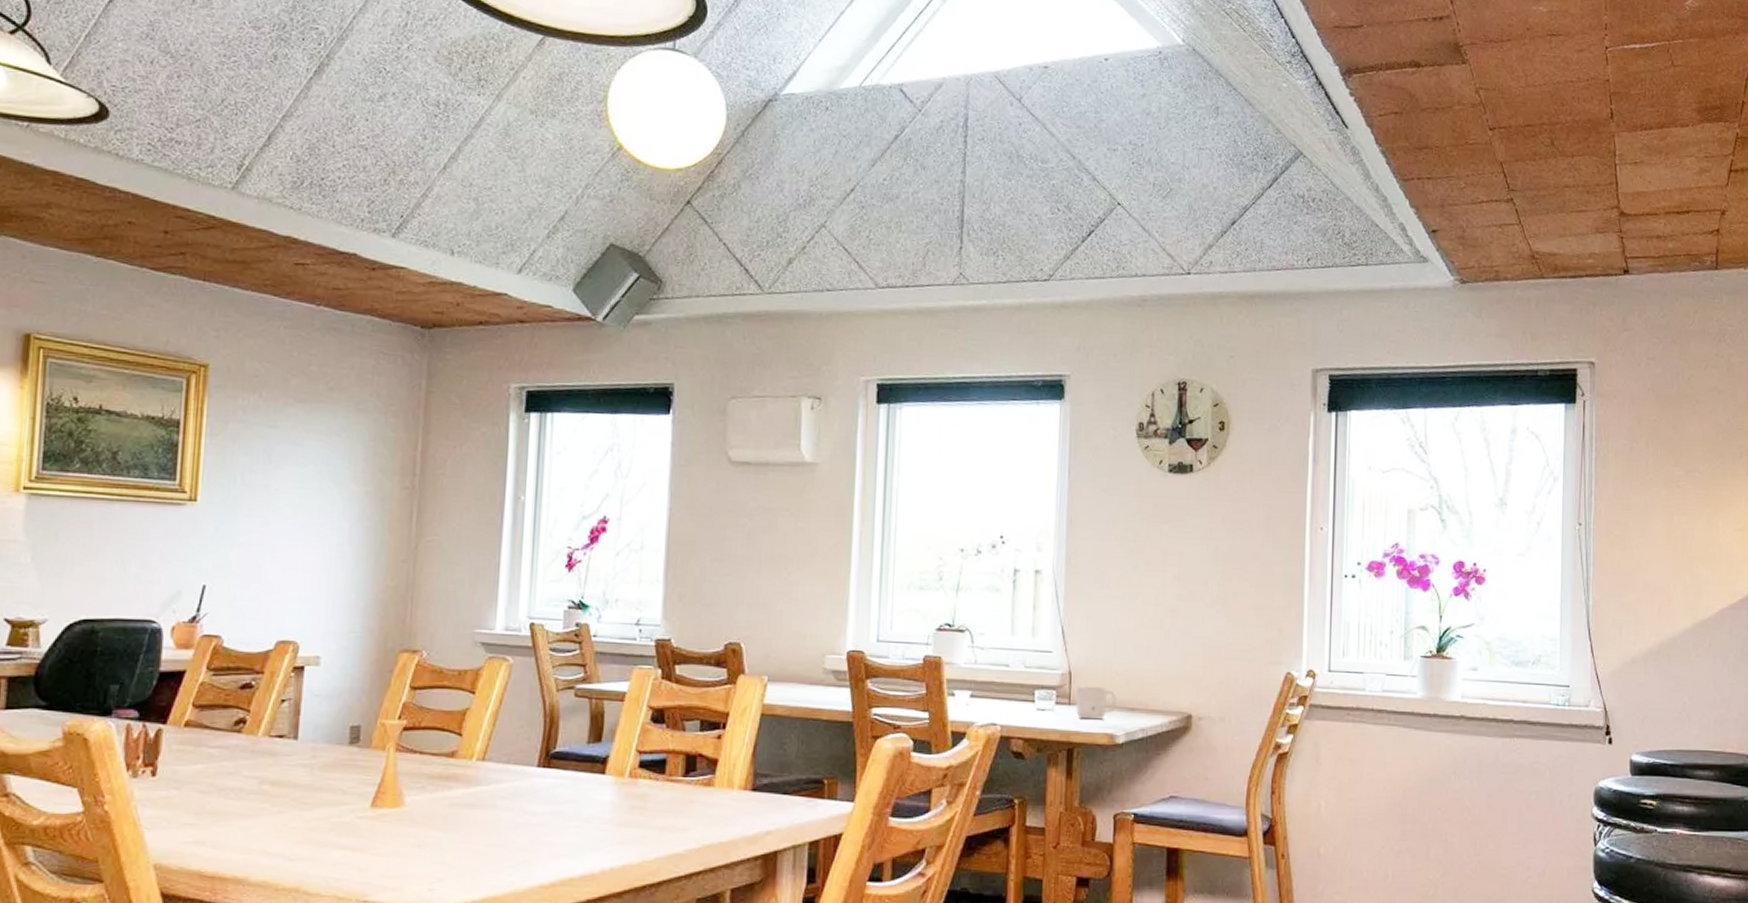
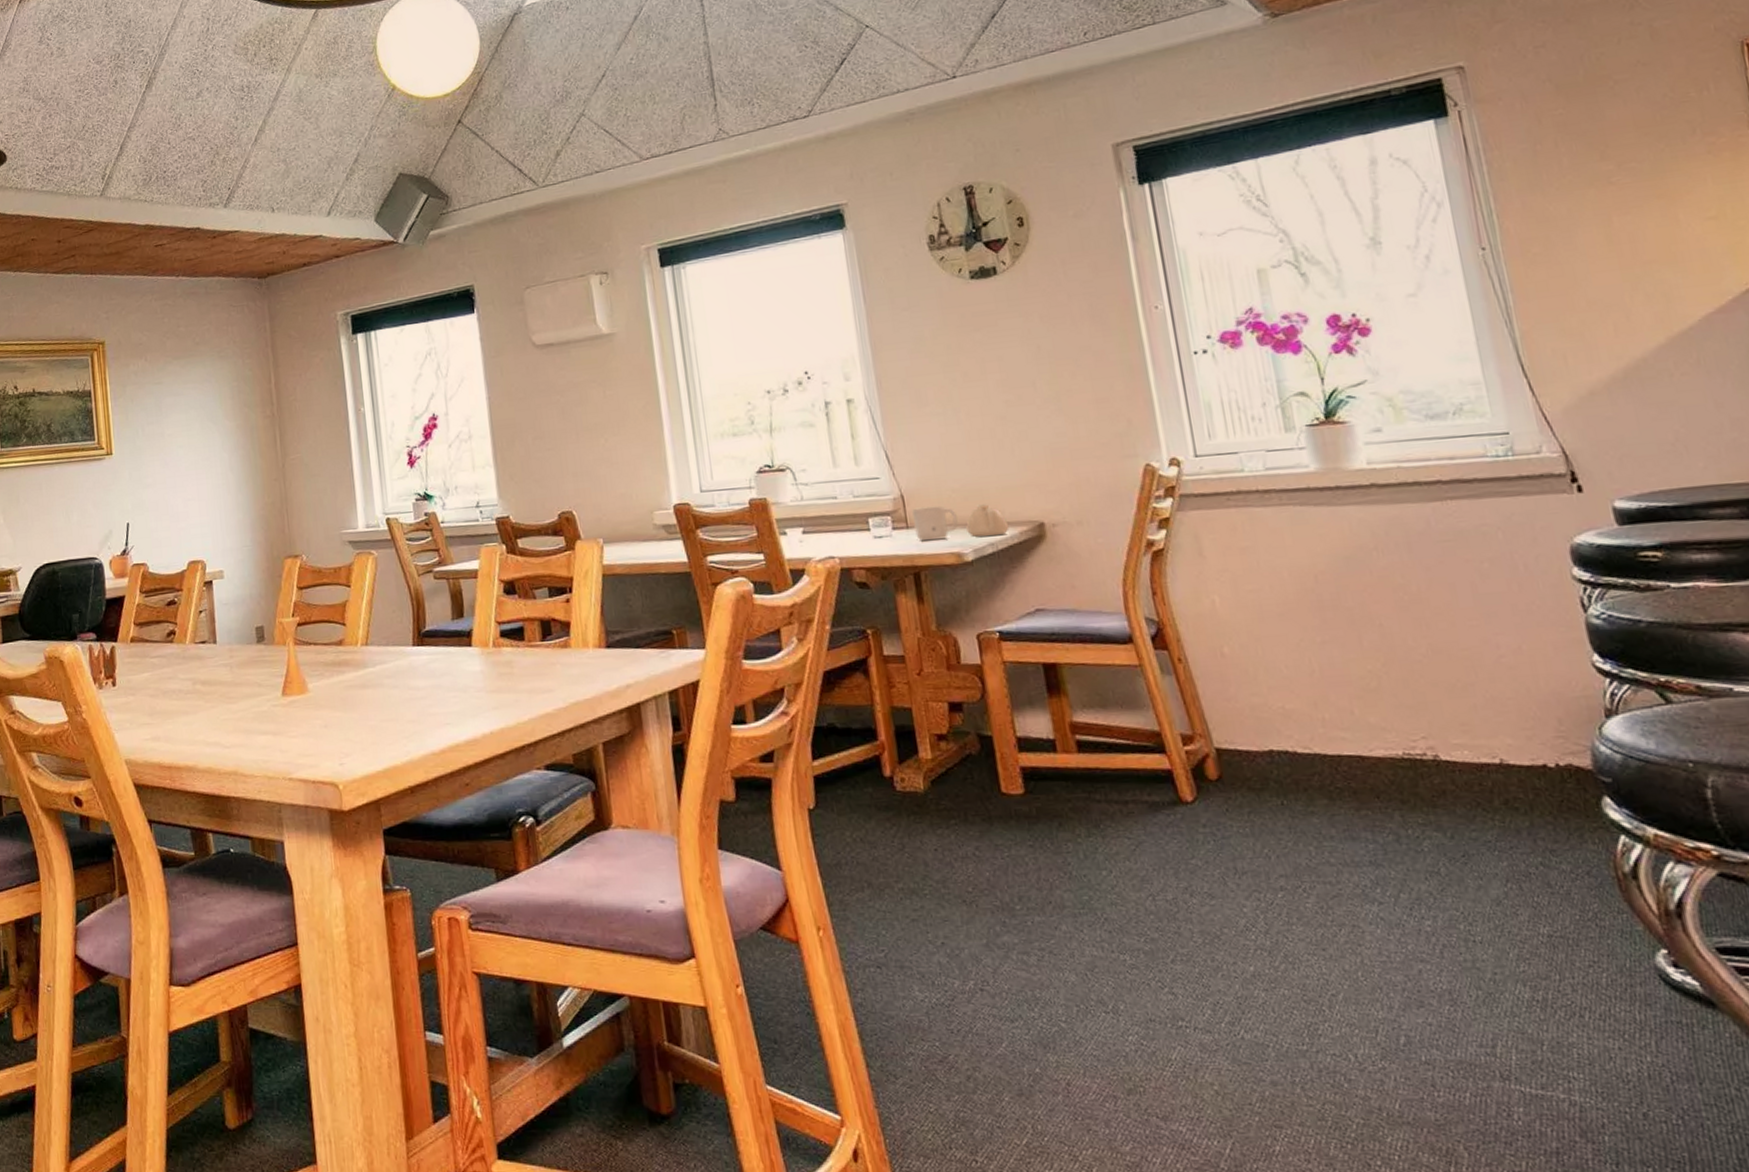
teapot: none [1123,689,1161,723] -> present [966,503,1009,538]

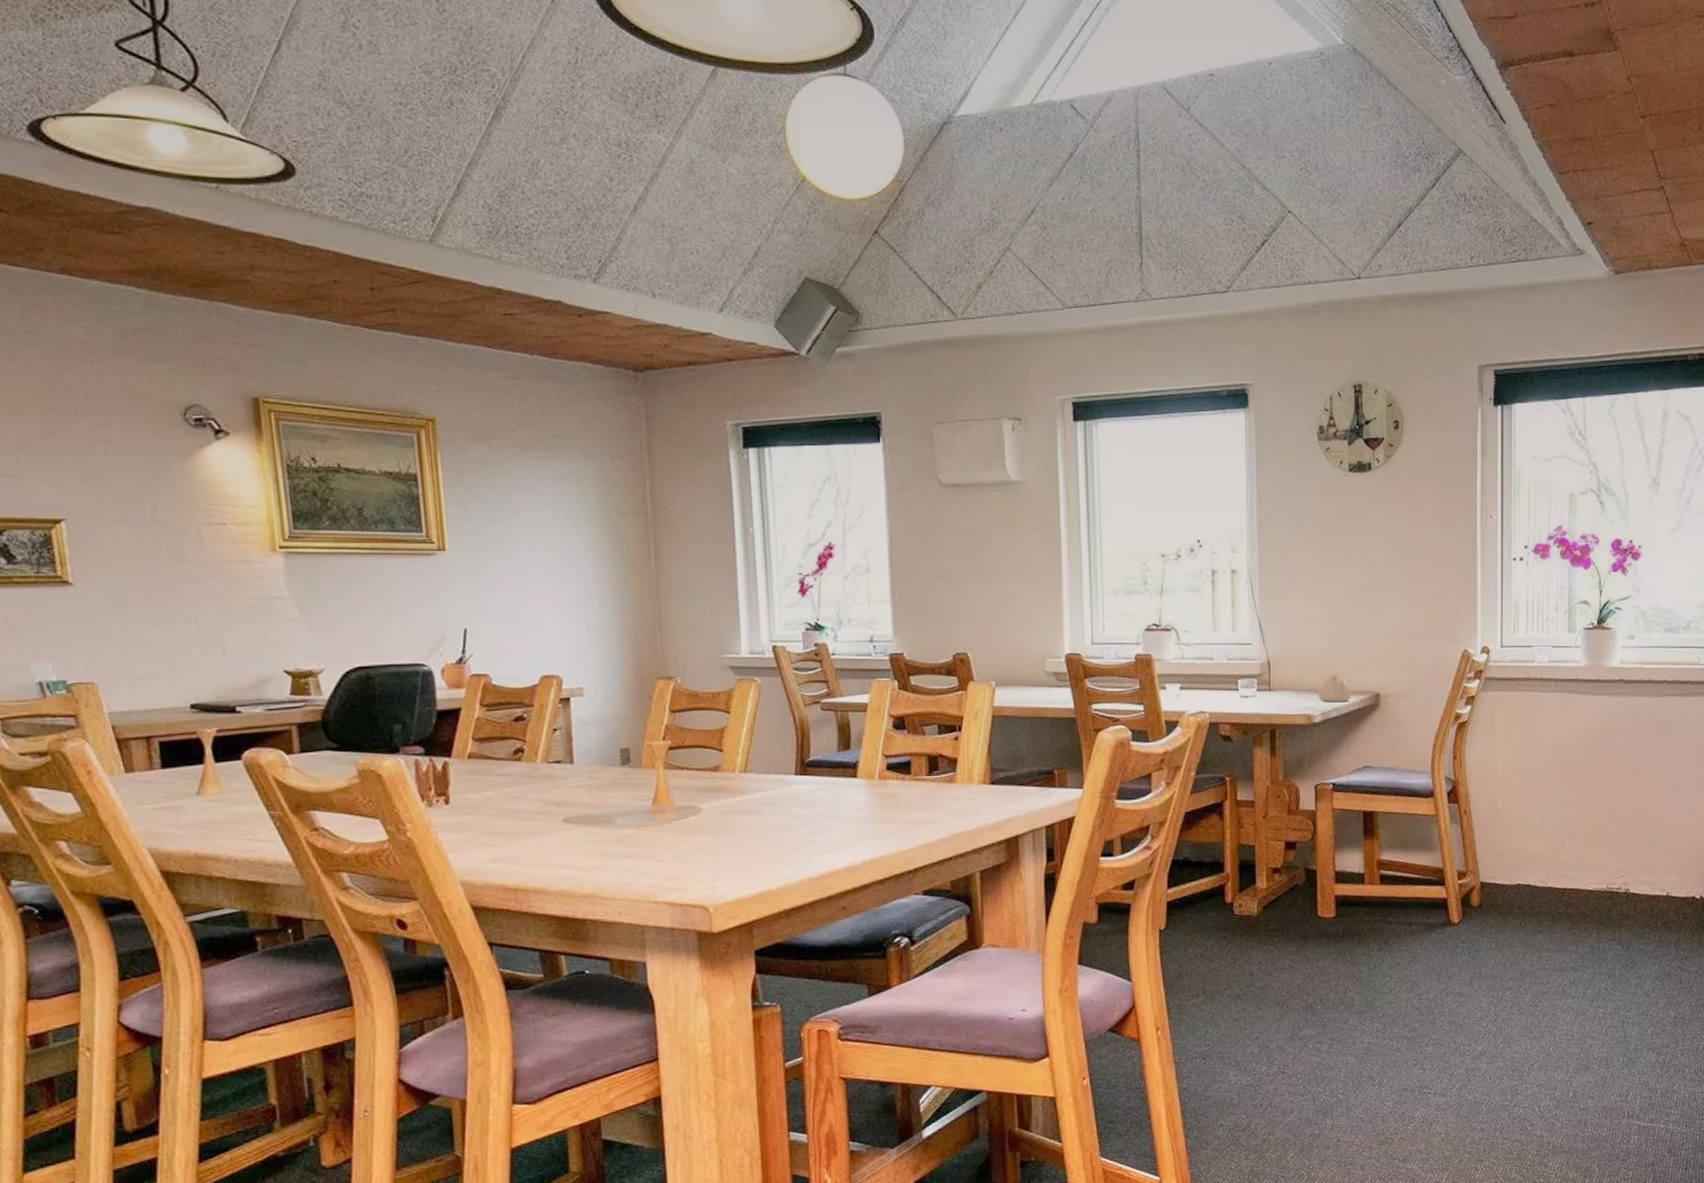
plate: none [207,679,331,708] -> present [560,803,704,830]
mug: present [912,505,958,541] -> none [1275,672,1312,703]

